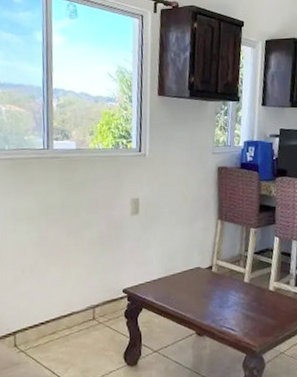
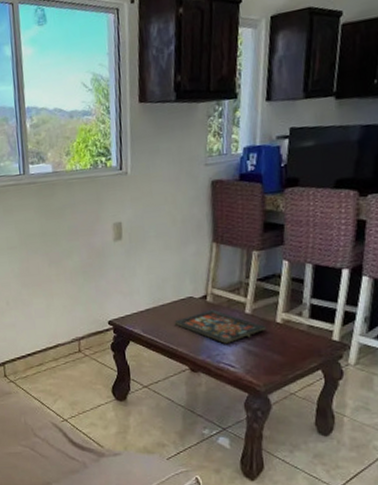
board game: none [183,278,261,310] -> present [174,309,266,344]

